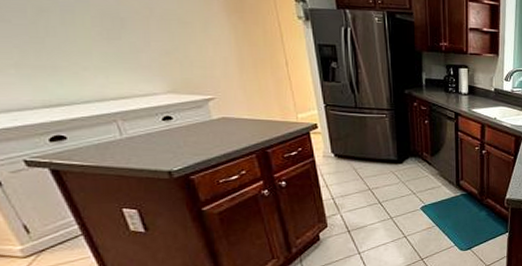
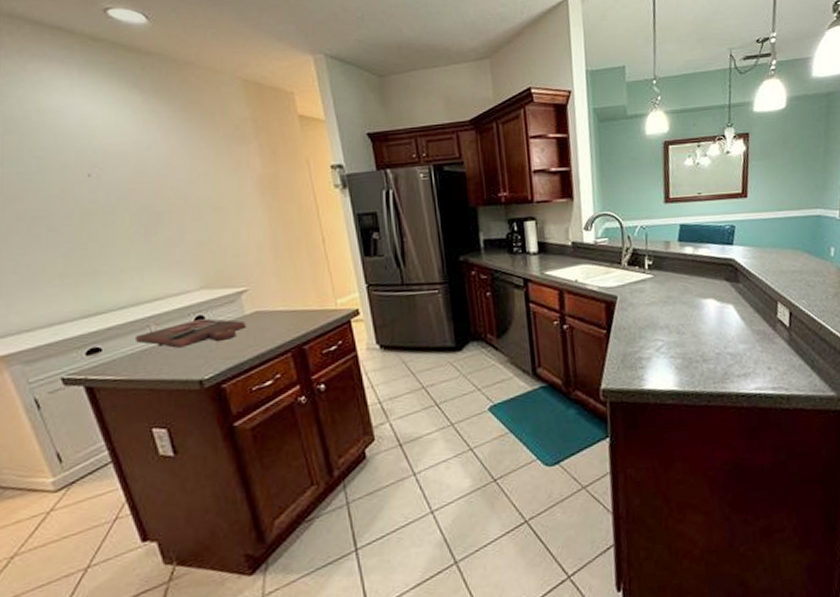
cutting board: none [101,118,213,142] -> present [134,318,246,348]

